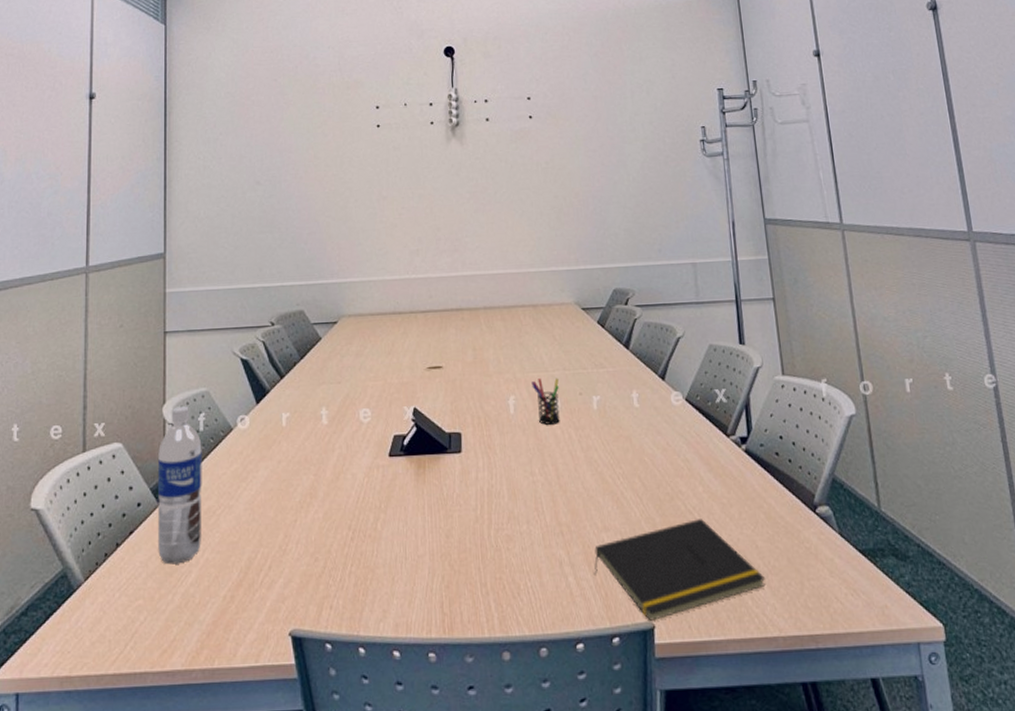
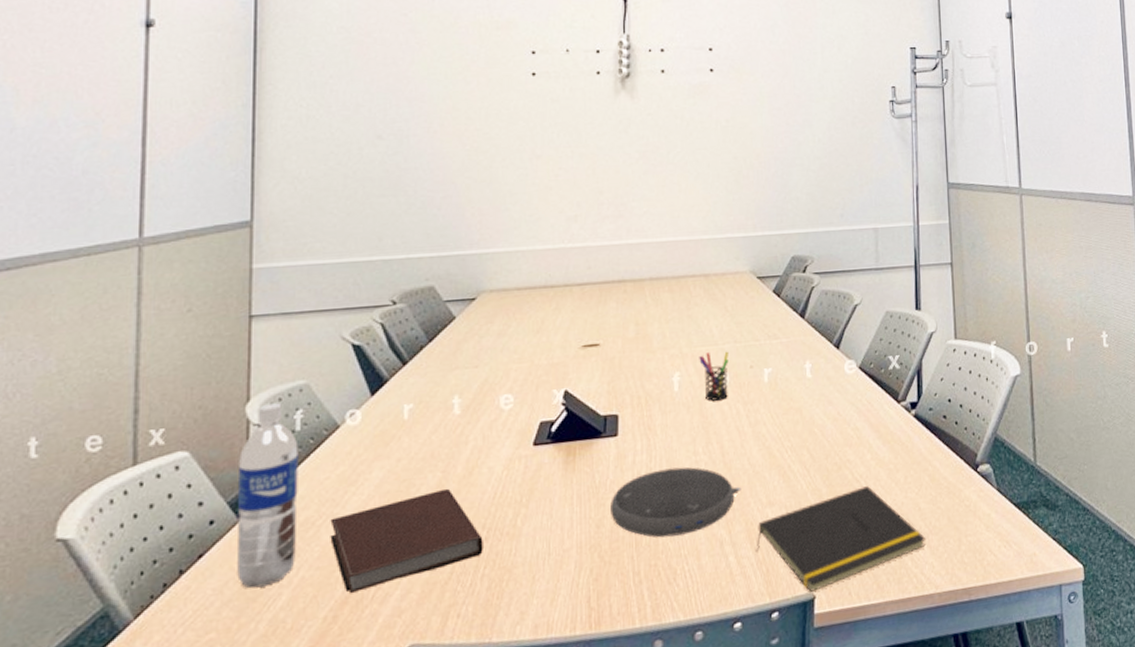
notebook: none [227,490,350,578] -> present [330,488,483,594]
speaker: none [457,486,577,553] -> present [610,467,742,538]

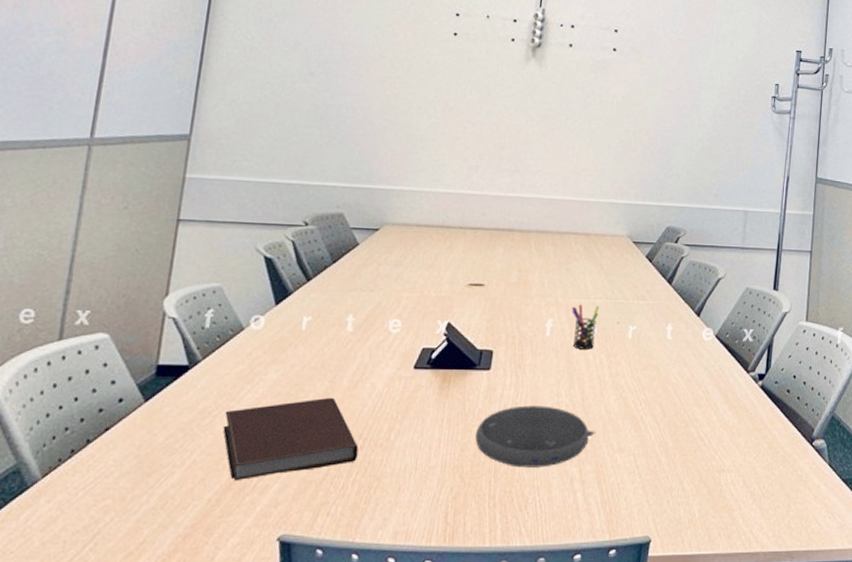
water bottle: present [237,403,299,589] -> none [137,300,206,465]
notepad: present [756,486,926,592] -> none [602,445,759,535]

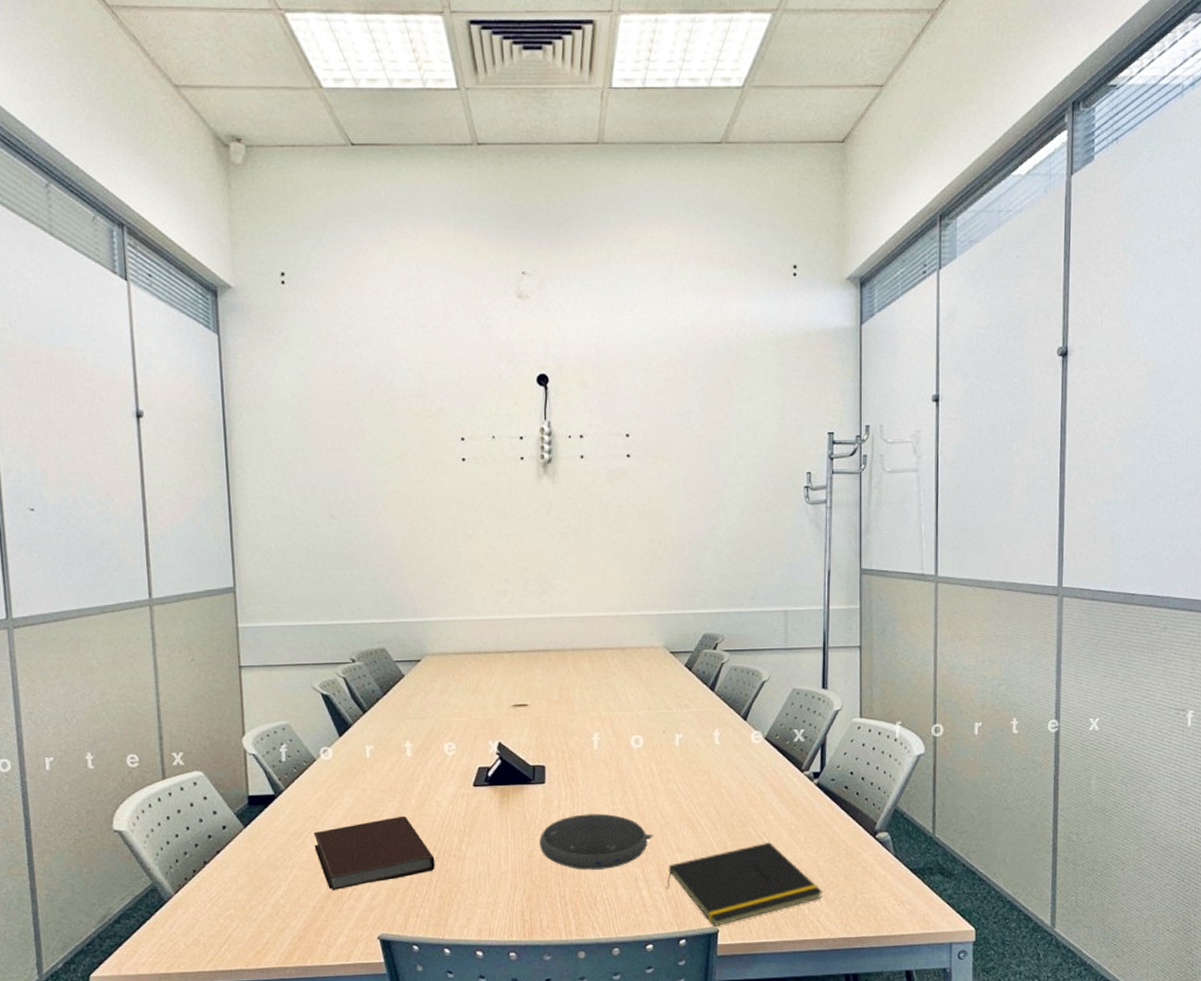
pen holder: present [572,305,599,349] -> none [616,717,643,759]
notepad: none [602,445,759,535] -> present [666,843,823,926]

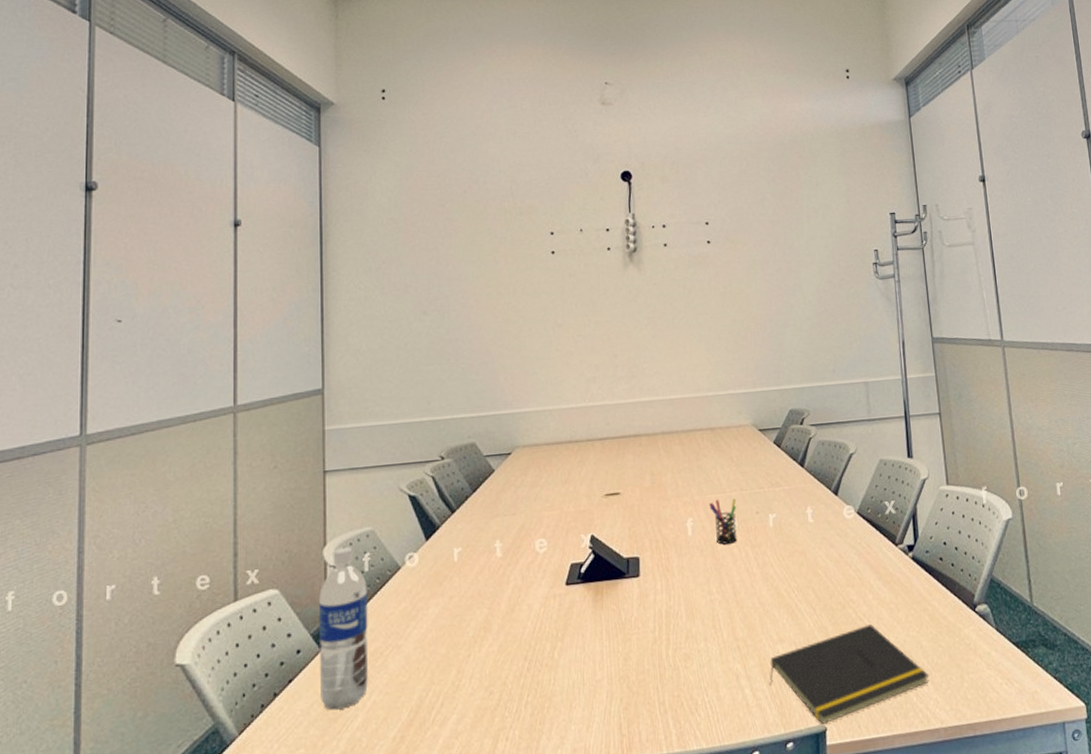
water bottle: none [240,738,289,880] -> present [319,547,368,710]
notebook: present [313,815,435,891] -> none [396,623,526,717]
speaker: present [539,813,654,870] -> none [636,605,754,671]
pen holder: none [616,717,643,759] -> present [709,498,737,545]

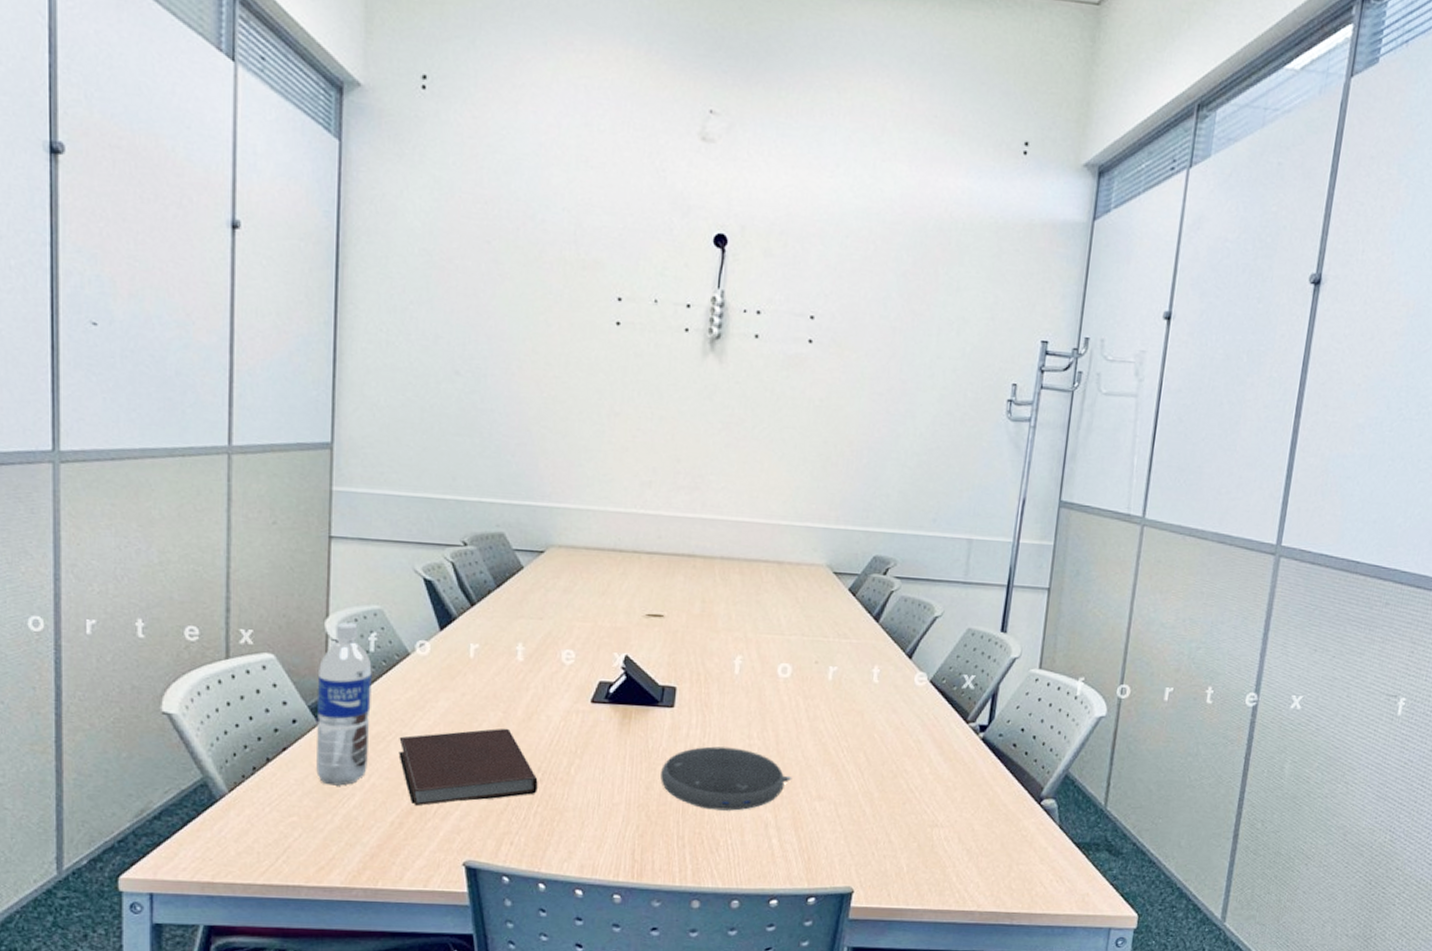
notebook: none [396,623,526,717] -> present [398,728,538,807]
speaker: none [636,605,754,671] -> present [660,746,792,811]
pen holder: present [709,498,737,545] -> none [763,641,794,690]
notepad: present [769,624,930,724] -> none [799,798,975,886]

